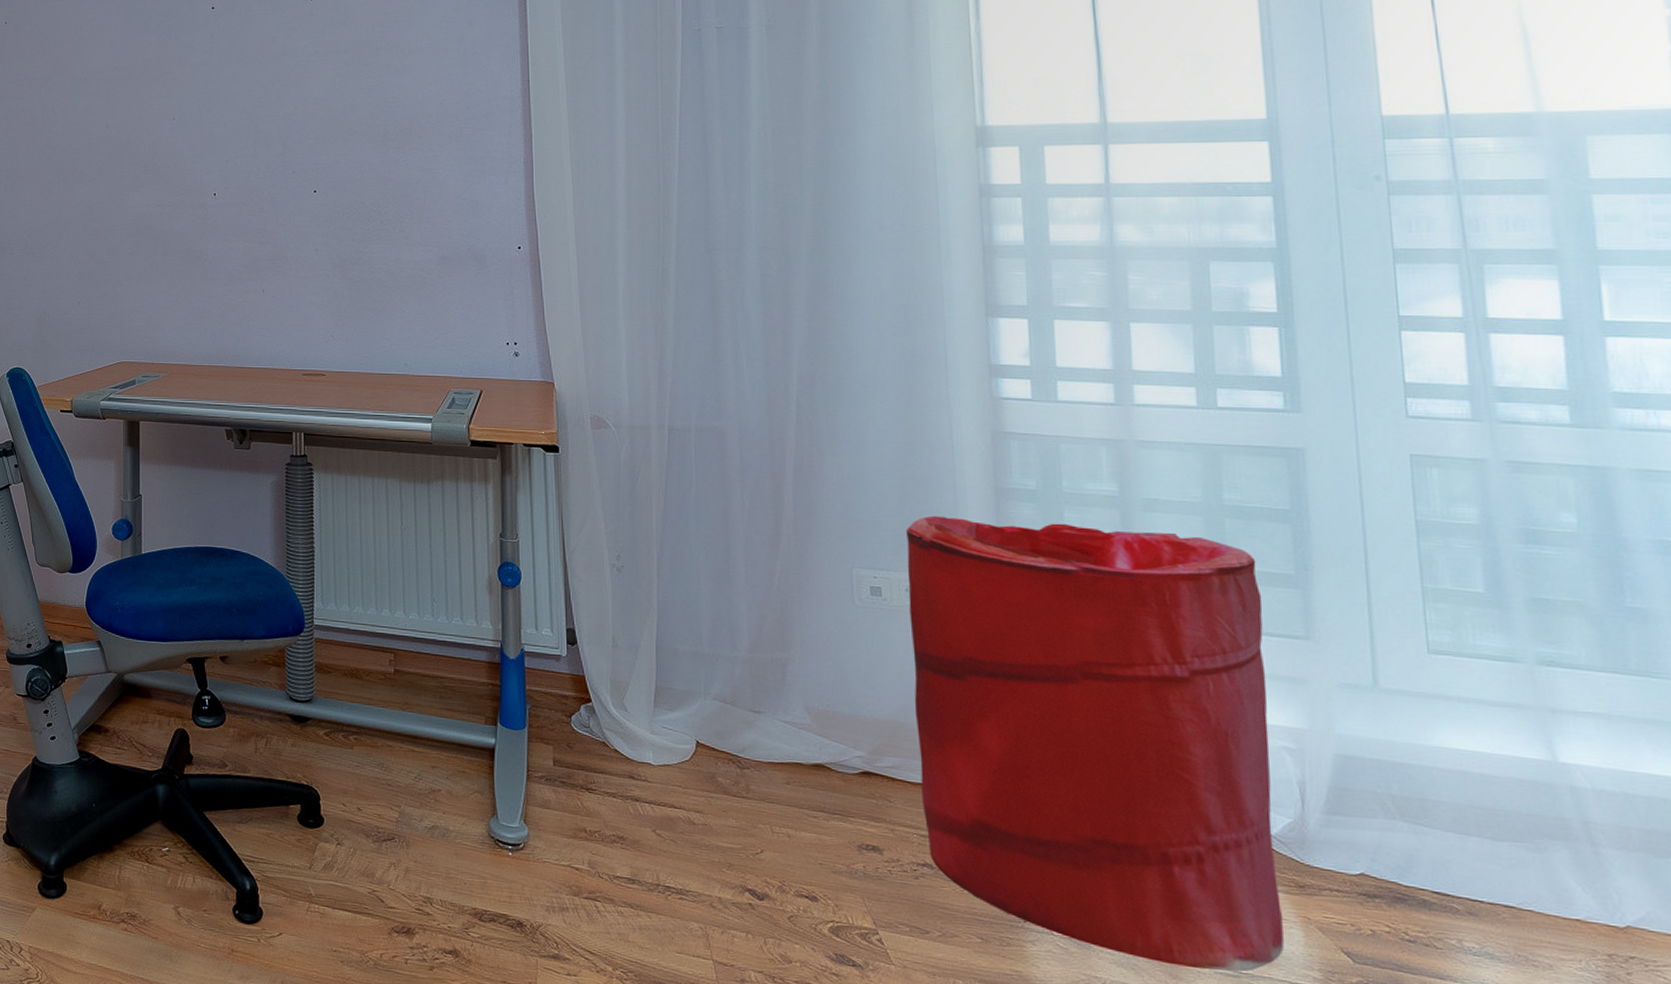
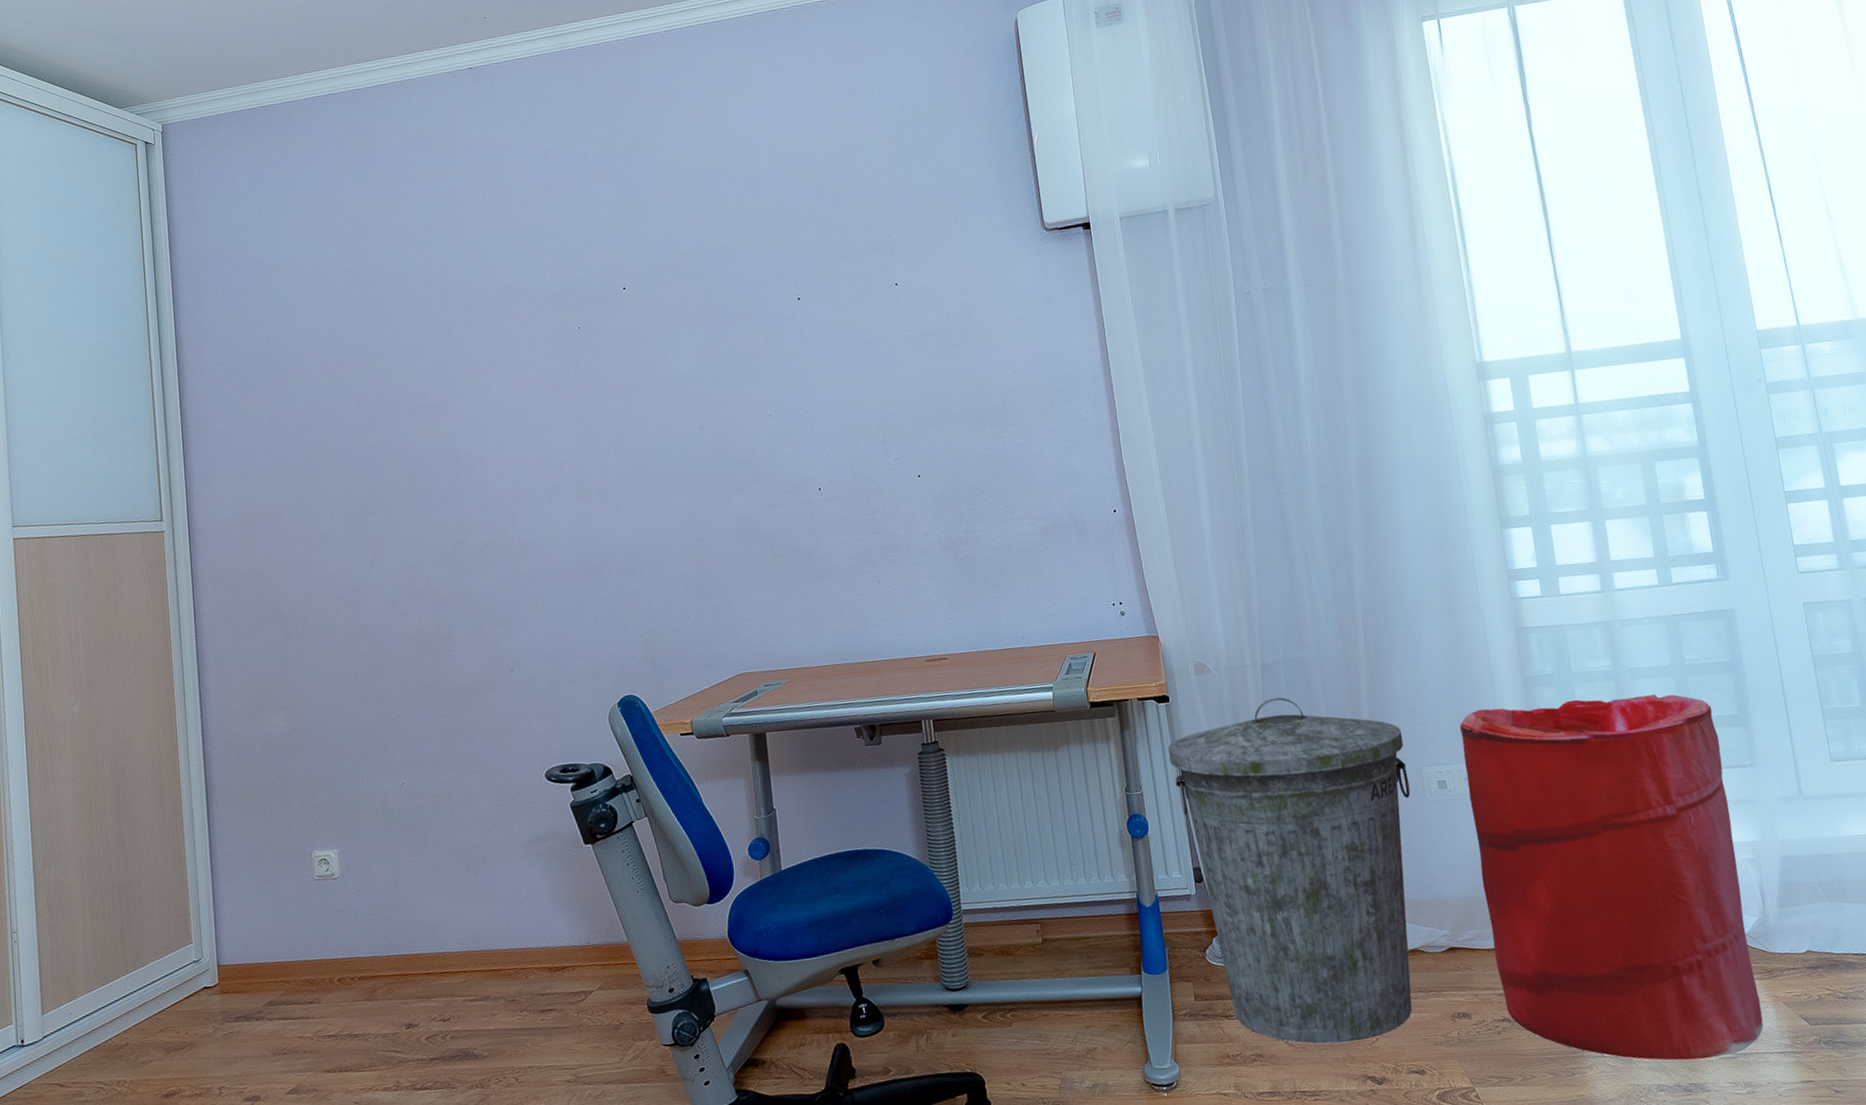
trash can: none [551,465,835,849] -> present [1167,697,1412,1044]

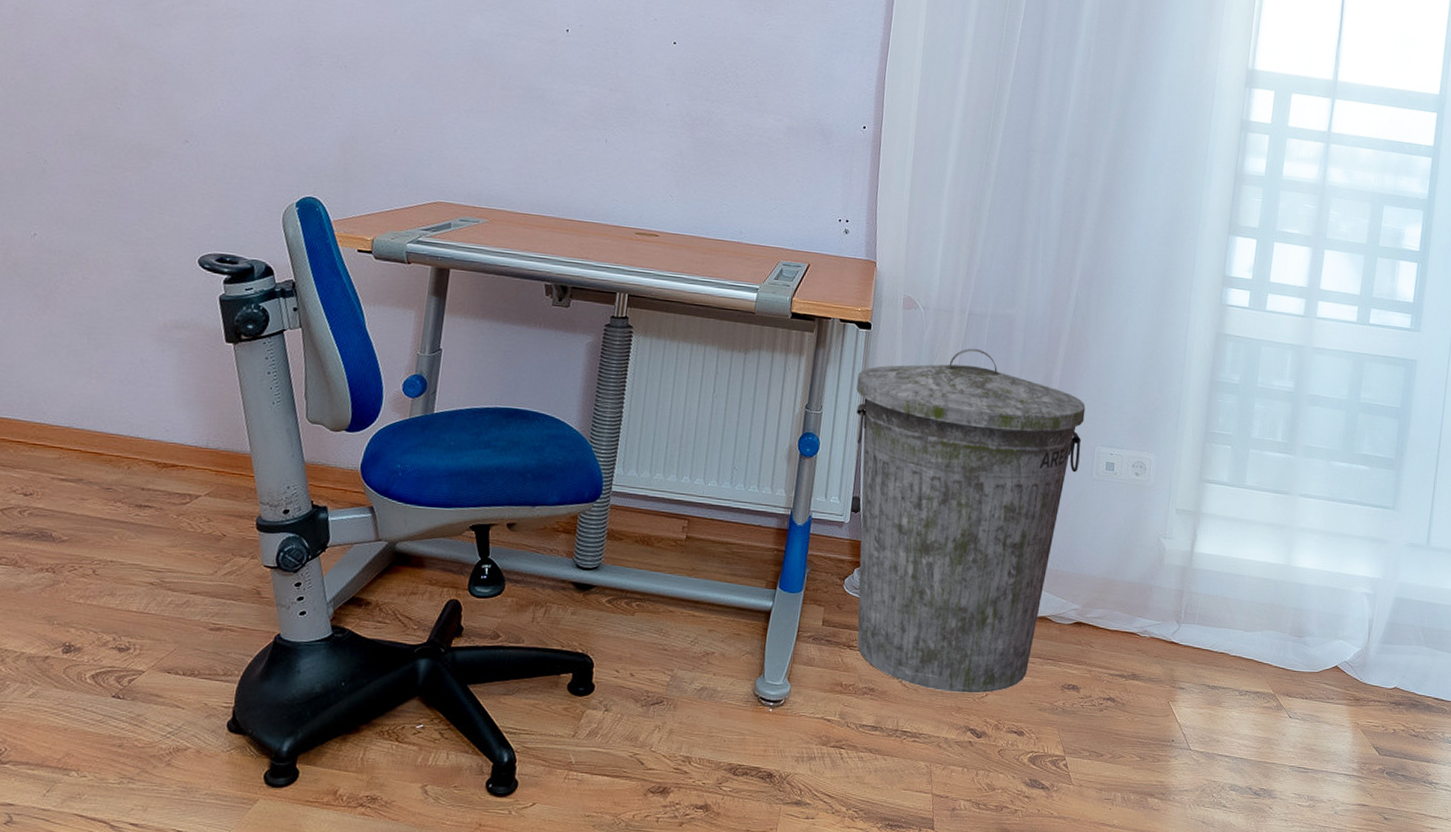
laundry hamper: present [1459,694,1764,1061] -> none [1114,402,1373,770]

